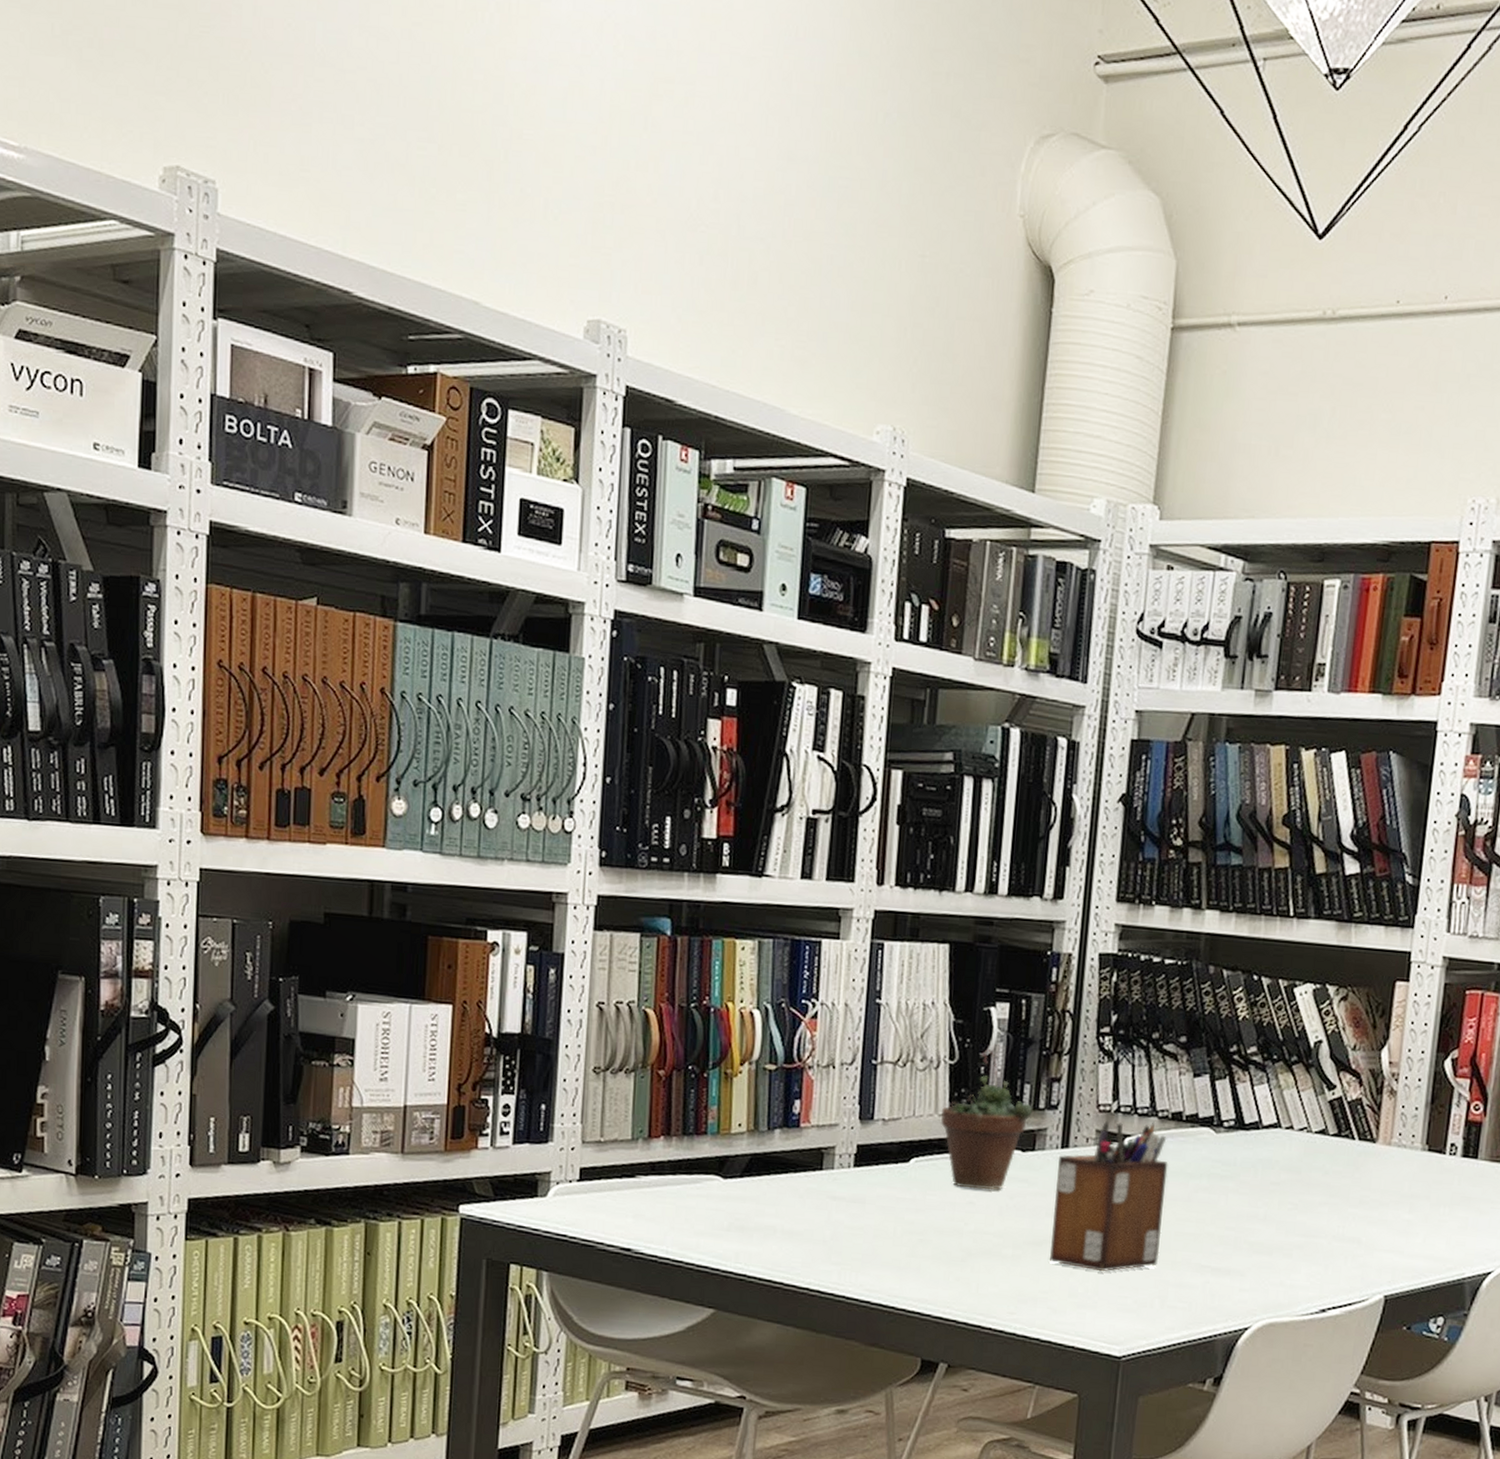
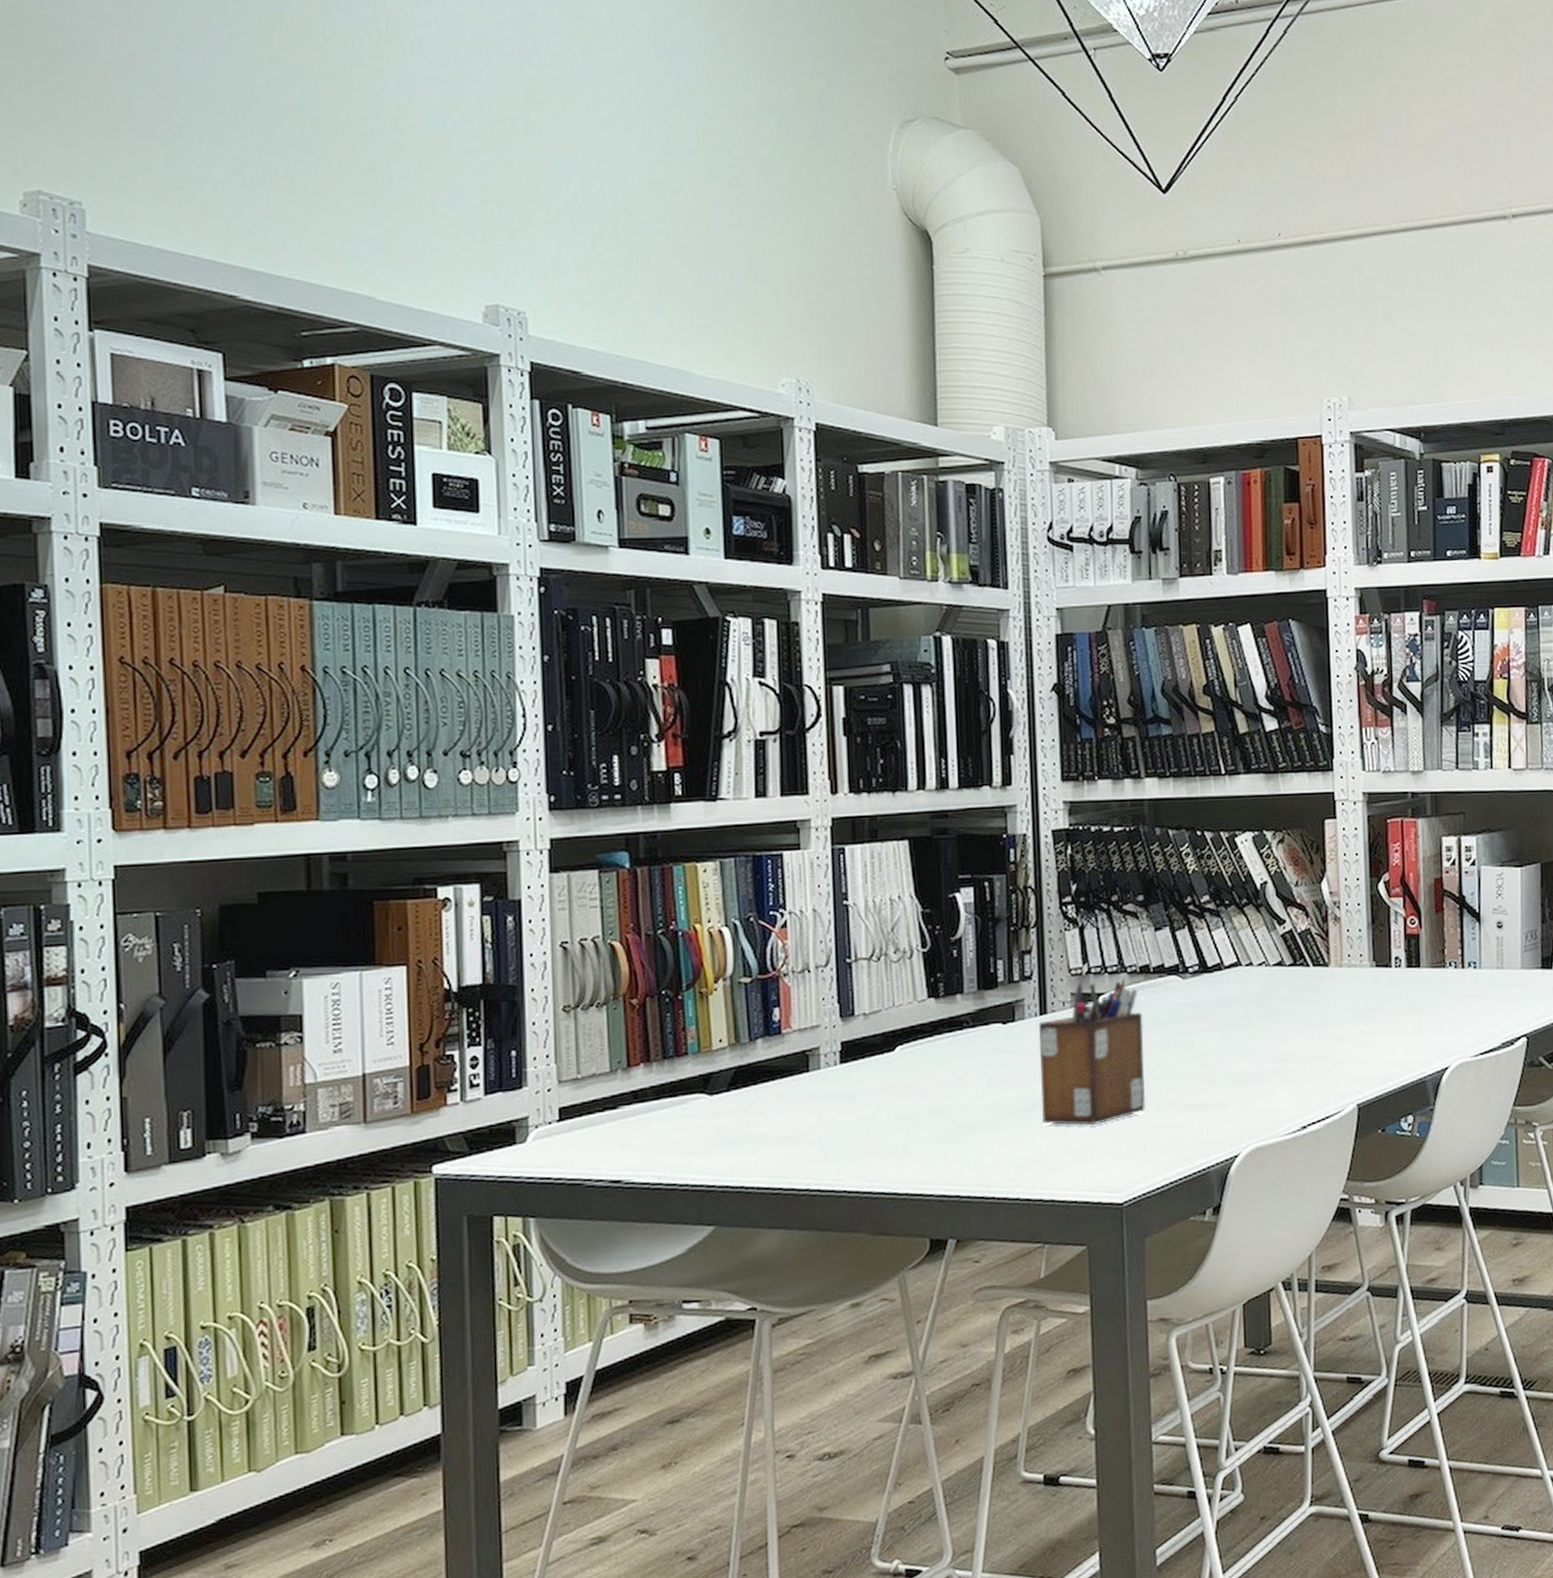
succulent plant: present [940,1049,1032,1190] -> none [920,933,1007,1068]

